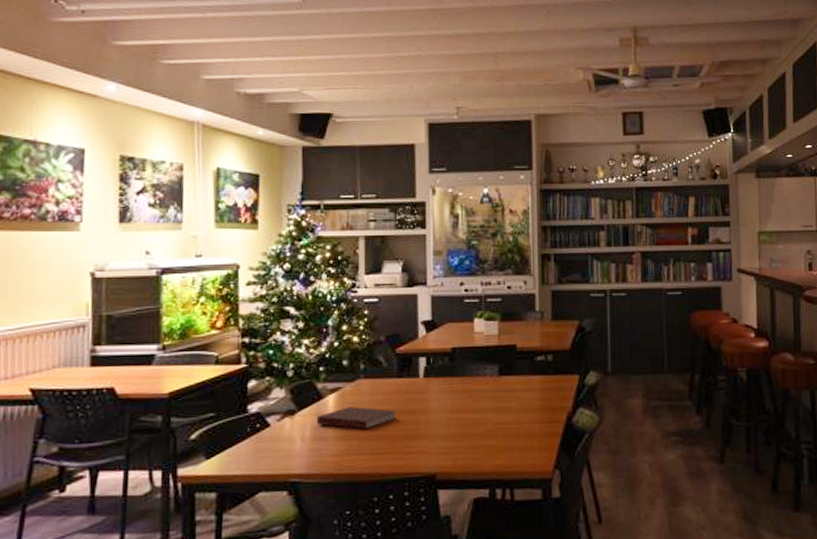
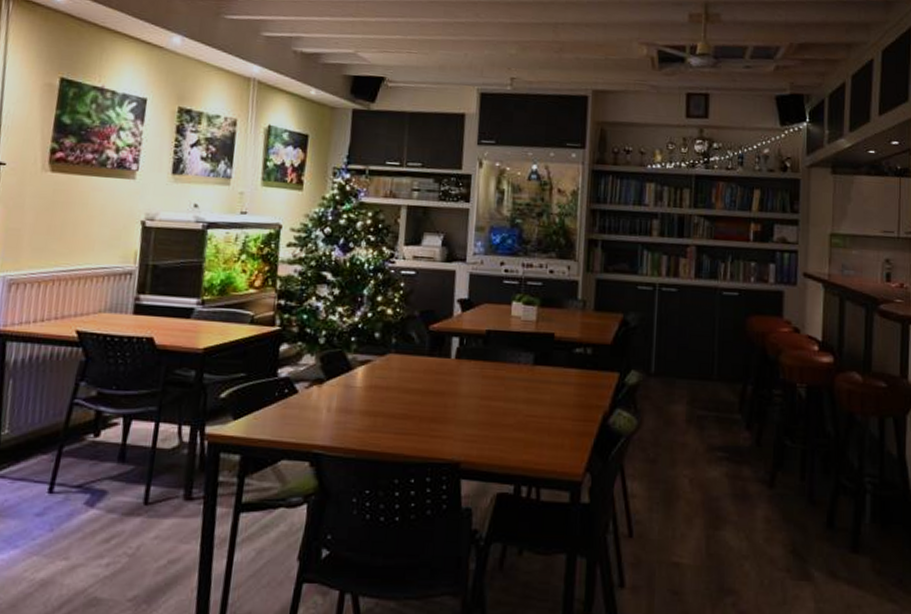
notebook: present [316,406,396,430] -> none [343,381,425,407]

